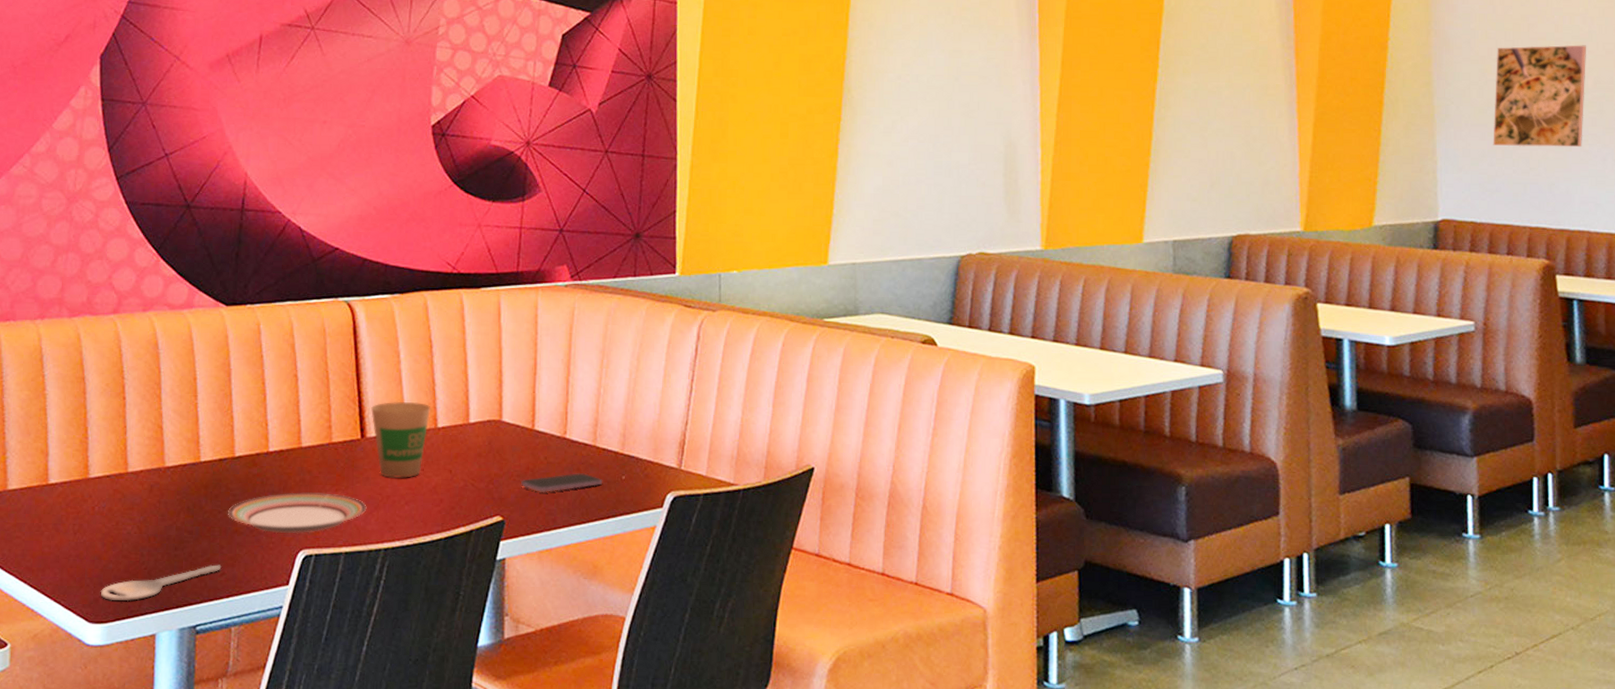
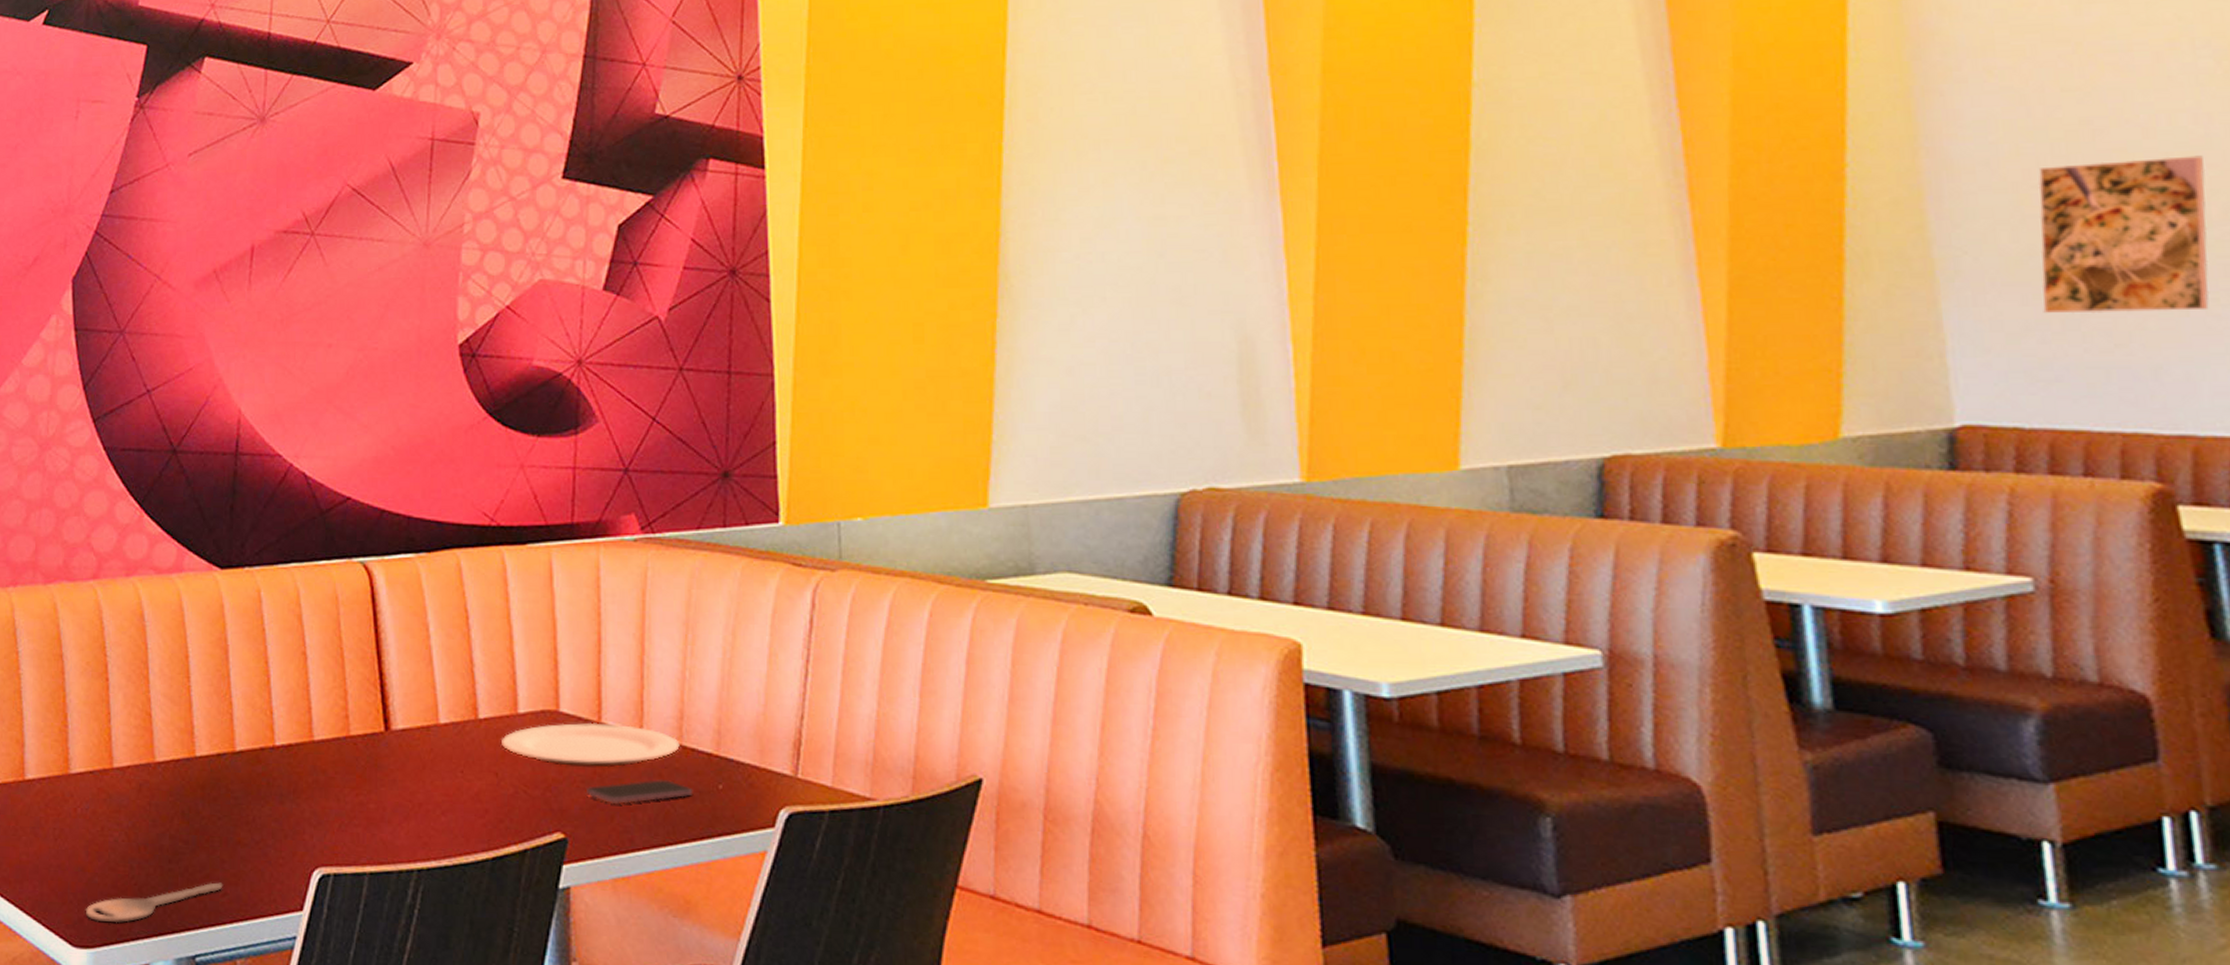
plate: present [228,492,367,534] -> none [229,796,395,848]
paper cup: present [371,401,431,478] -> none [396,685,470,782]
plate: none [454,429,594,465] -> present [500,722,680,768]

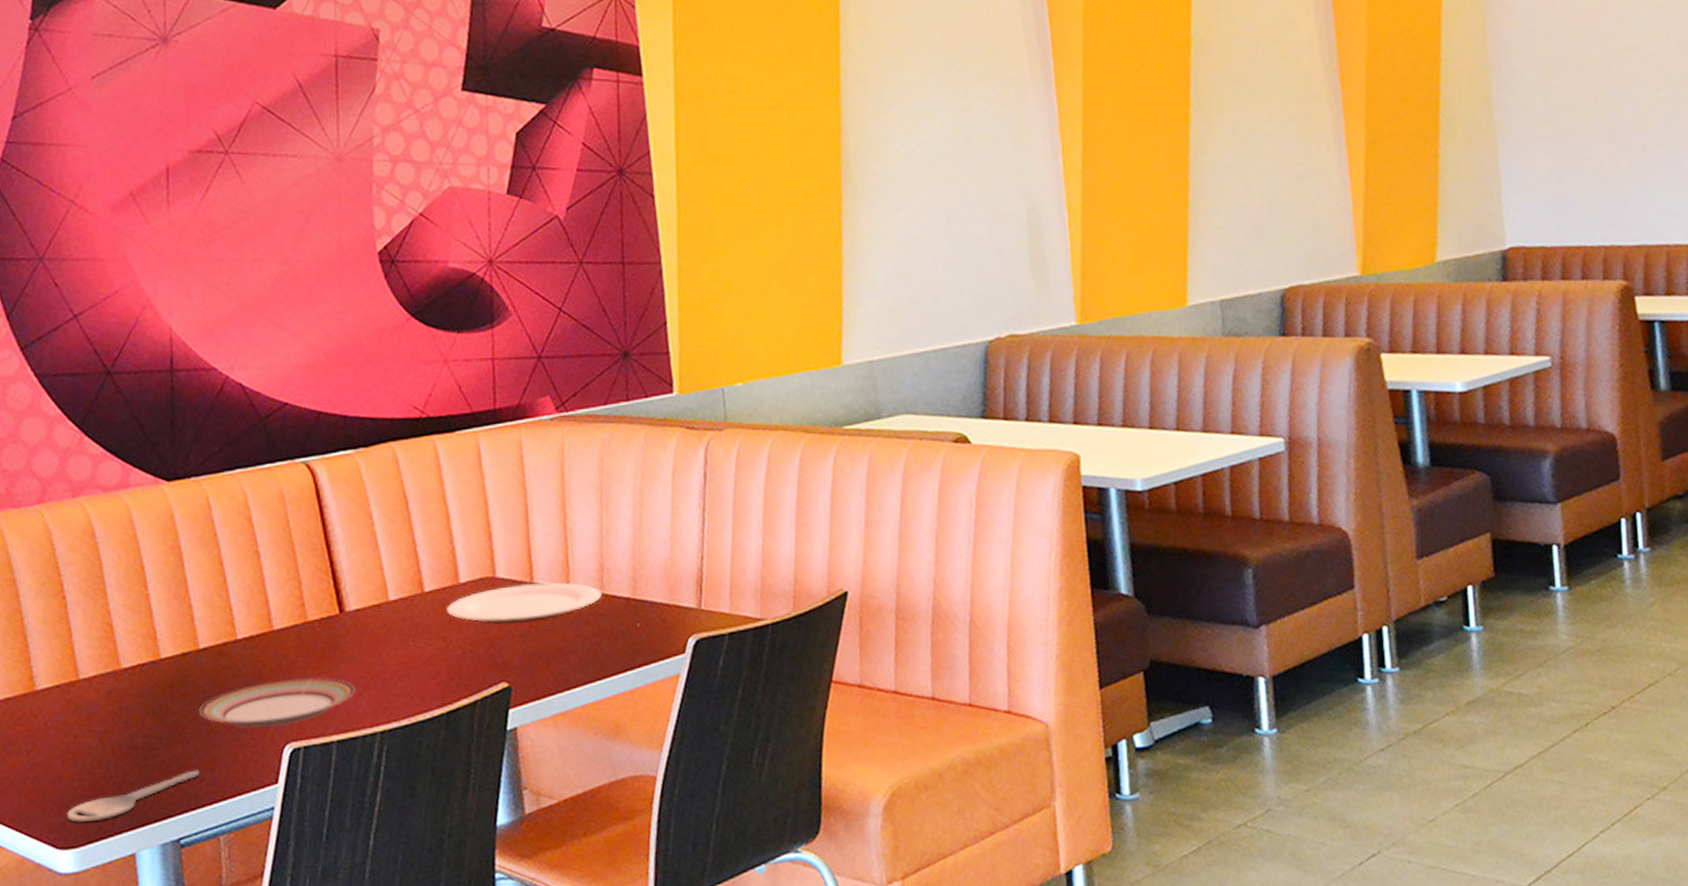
plate: none [229,796,395,848] -> present [199,678,356,729]
smartphone: present [585,778,692,804] -> none [524,624,615,651]
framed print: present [2038,155,2210,314] -> none [1559,37,1657,159]

